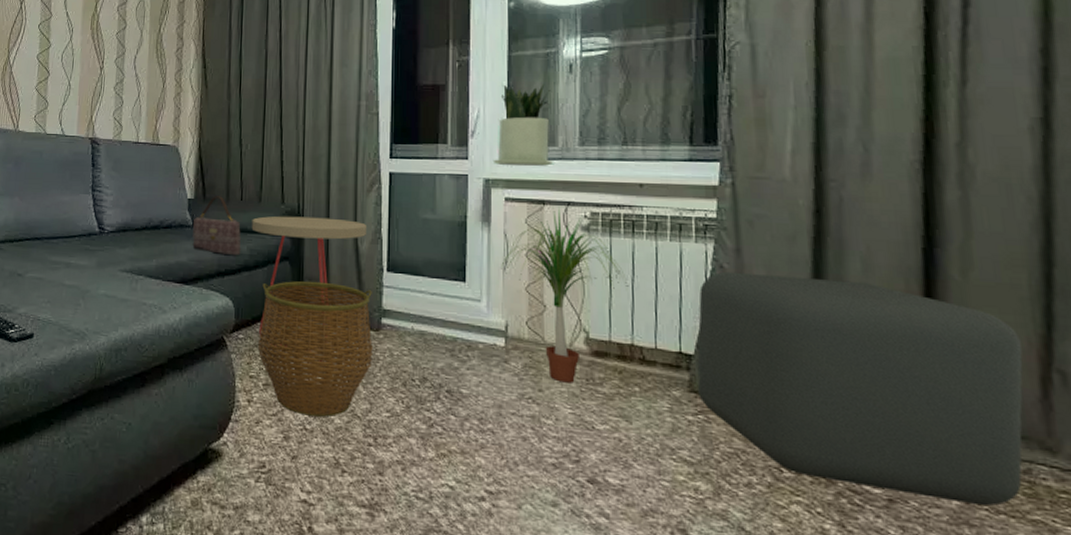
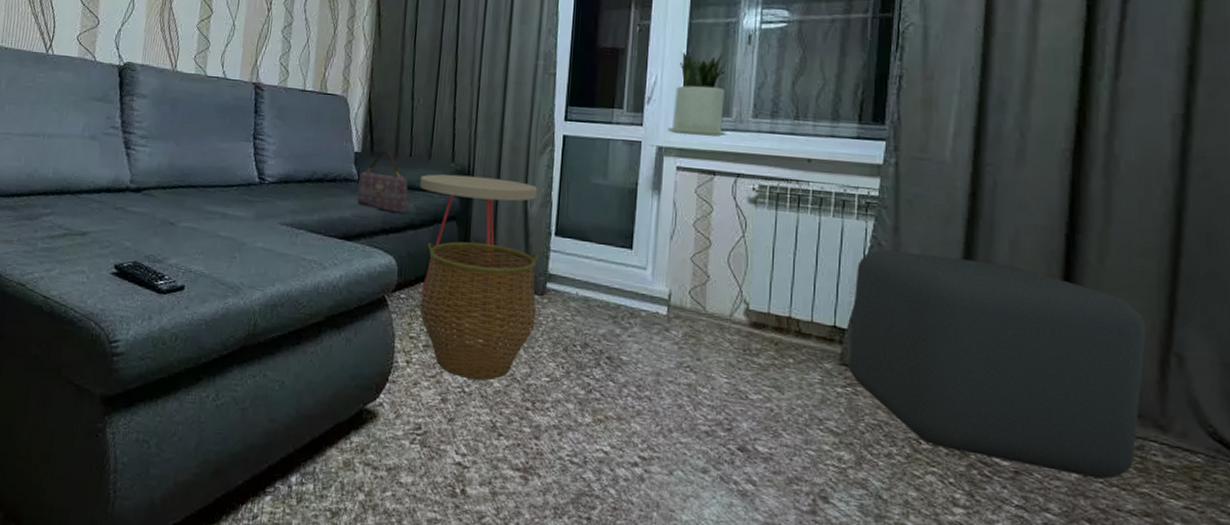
potted plant: present [501,207,627,383] -> none [668,178,789,353]

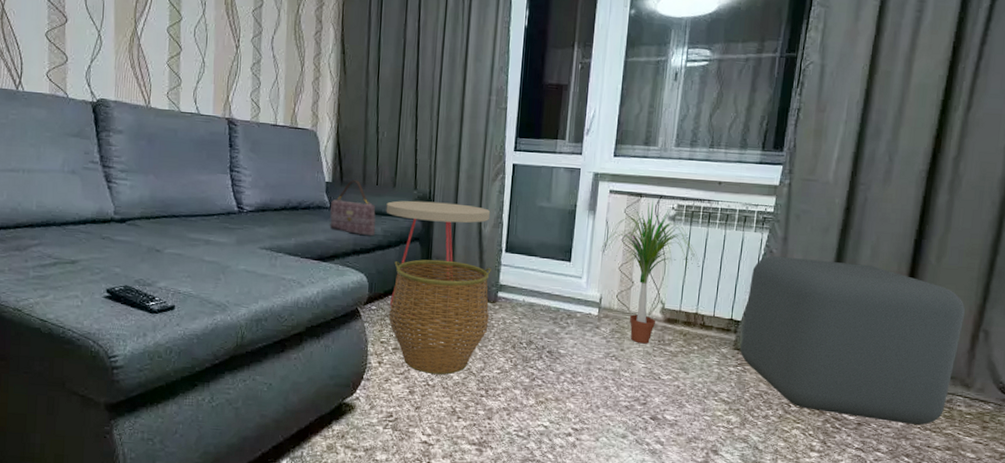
planter: present [667,53,727,137] -> none [602,89,656,164]
potted plant: none [668,178,789,353] -> present [601,199,699,344]

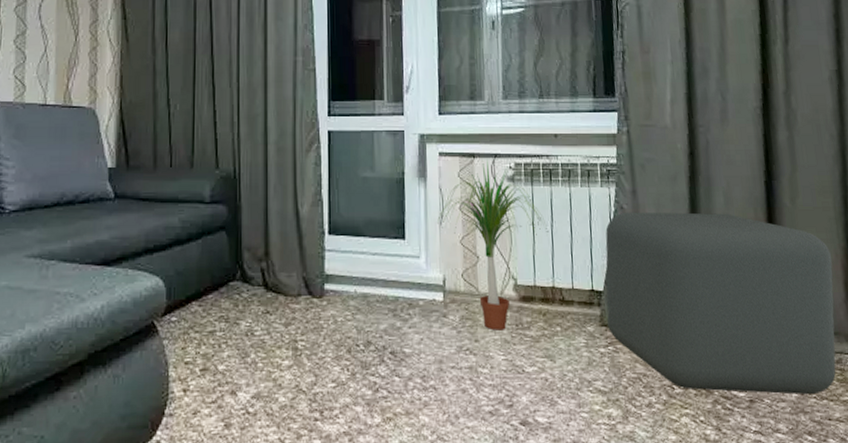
handbag: present [329,180,376,236] -> none [115,163,172,230]
side table: present [386,200,490,329] -> none [183,181,306,337]
basket: present [388,259,491,375] -> none [193,250,316,398]

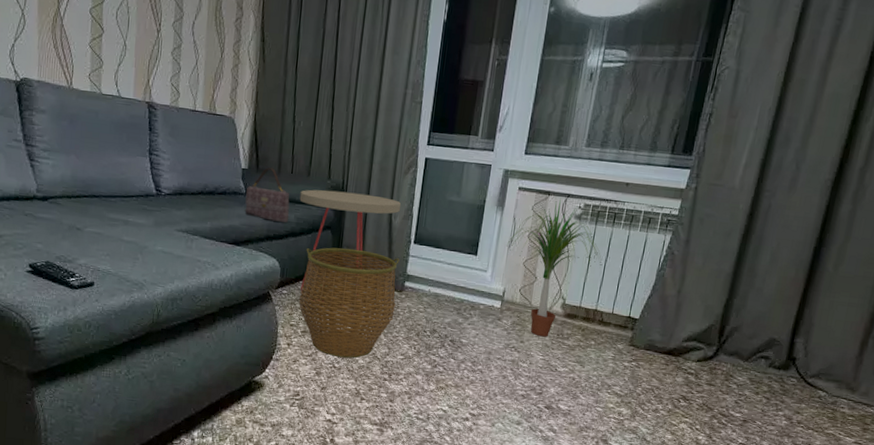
handbag: none [115,163,172,230] -> present [244,167,290,223]
side table: none [183,181,306,337] -> present [299,189,401,315]
basket: none [193,250,316,398] -> present [298,247,400,358]
cube: present [605,212,836,395] -> none [635,257,858,425]

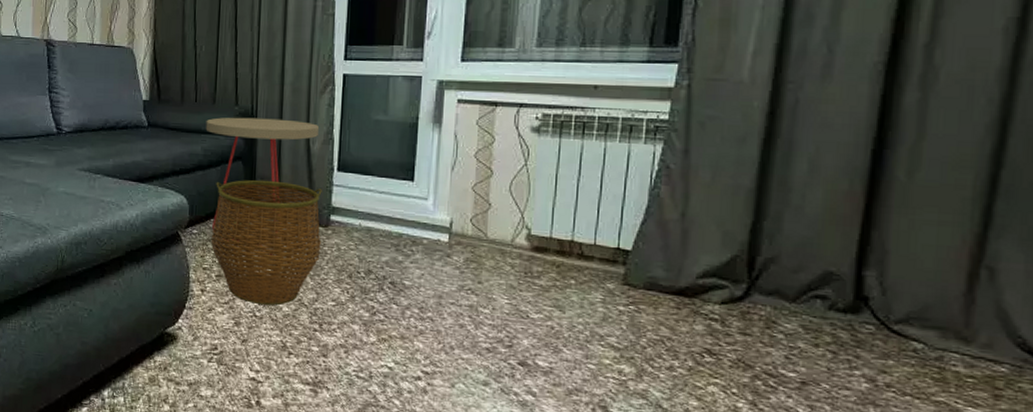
handbag: present [244,167,290,223] -> none [148,97,196,156]
potted plant: present [507,197,602,337] -> none [449,108,573,276]

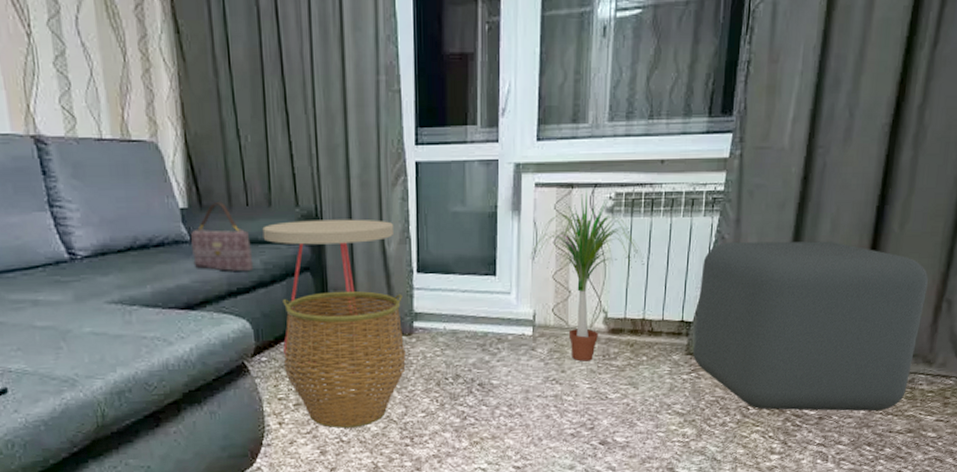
handbag: none [148,97,196,156] -> present [191,202,254,272]
potted plant: none [449,108,573,276] -> present [530,189,643,362]
cube: none [632,172,957,389] -> present [693,241,929,412]

